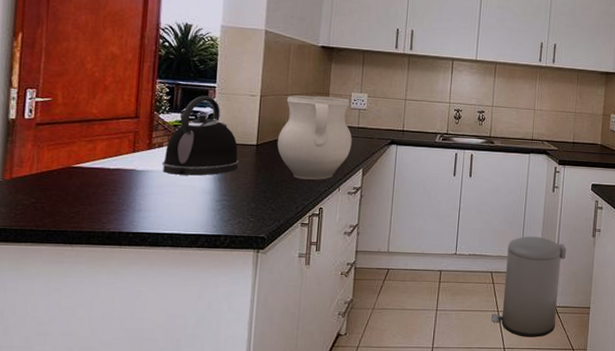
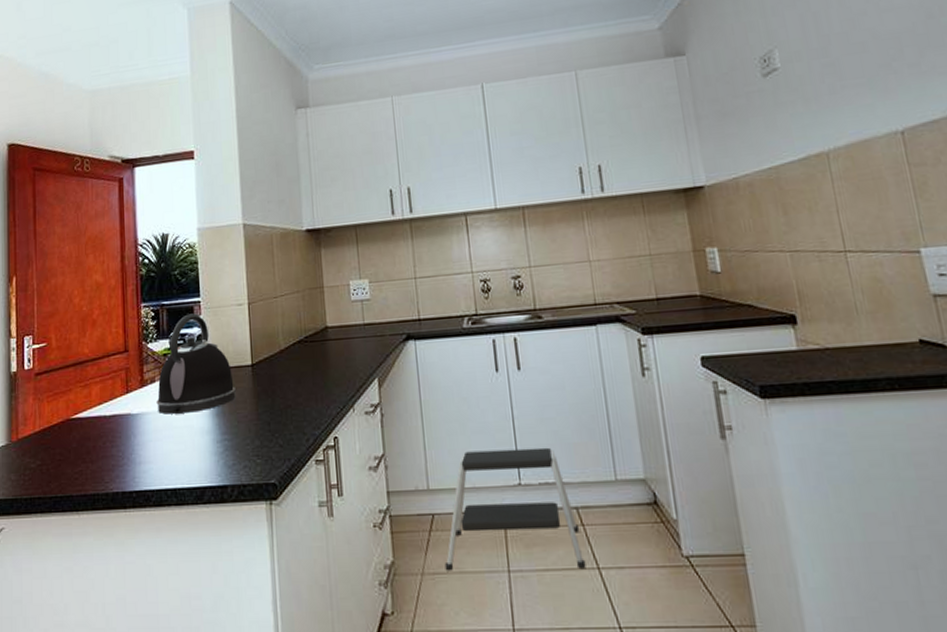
ceramic jug: present [277,95,352,180] -> none [274,289,360,402]
step stool: none [391,228,491,311] -> present [444,447,586,571]
pedal bin: present [491,236,566,337] -> none [590,447,694,609]

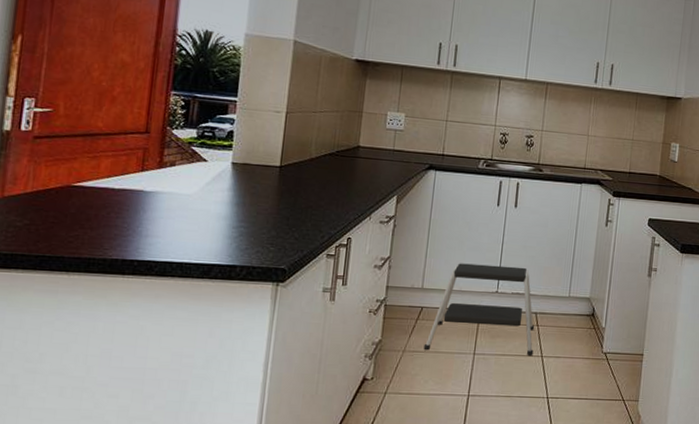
kettle: present [156,313,236,414] -> none [173,110,260,199]

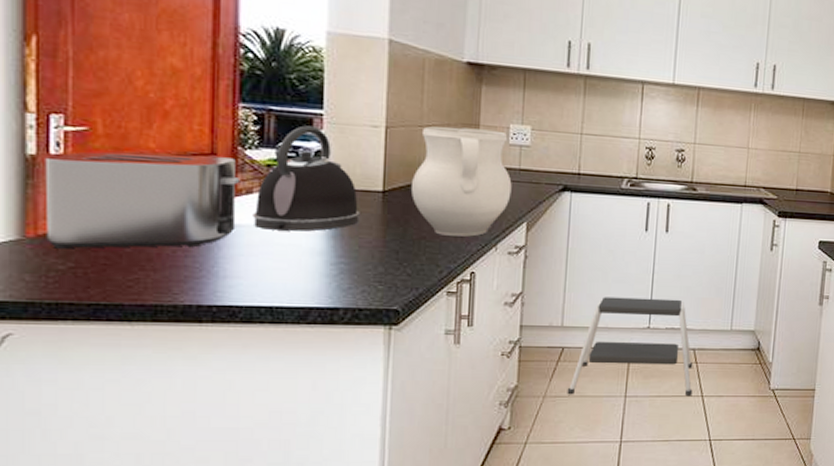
toaster: none [10,129,167,210] -> present [45,152,241,249]
kettle: none [173,110,260,199] -> present [253,125,360,232]
ceramic jug: none [303,112,387,207] -> present [411,126,512,237]

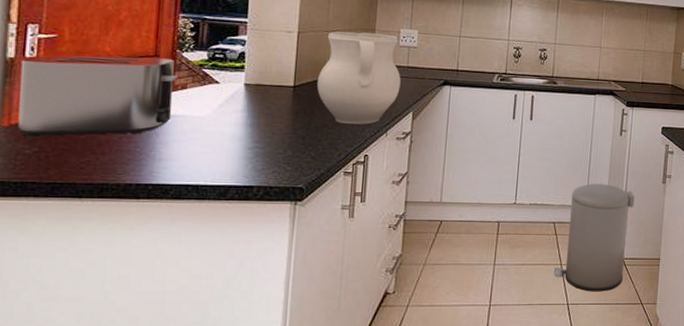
kettle: present [253,125,360,232] -> none [186,31,274,121]
step stool: present [567,297,693,397] -> none [444,176,553,265]
pedal bin: none [694,305,787,426] -> present [554,183,635,292]

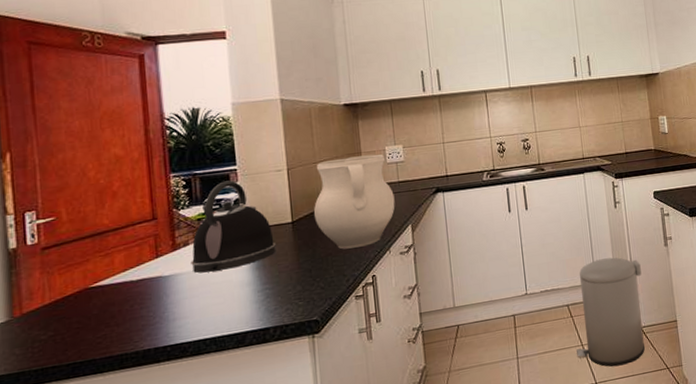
toaster: present [17,55,178,136] -> none [23,219,179,323]
kettle: none [186,31,274,121] -> present [191,180,276,273]

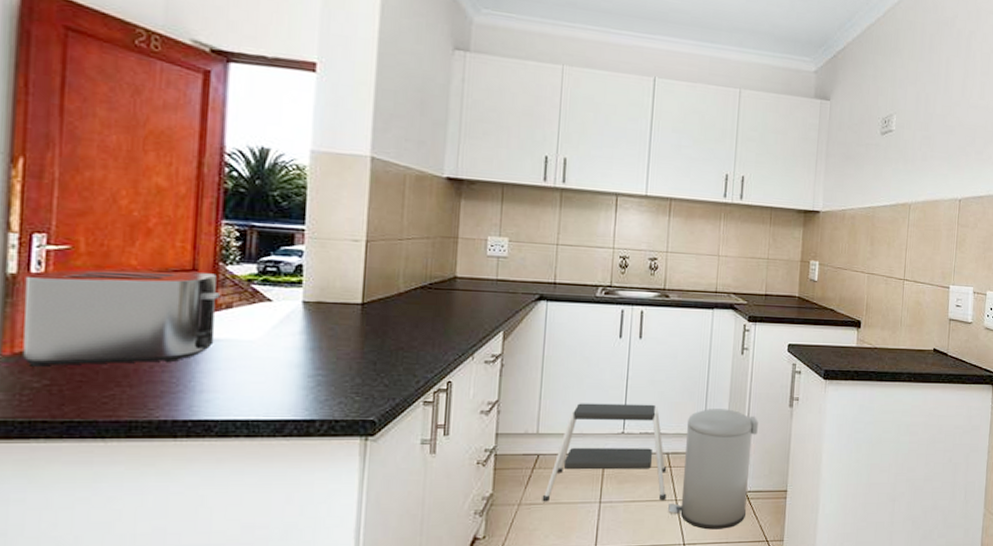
toaster: none [23,219,179,323] -> present [22,269,221,367]
kettle: present [191,180,276,273] -> none [231,241,339,345]
ceramic jug: present [314,154,395,250] -> none [390,240,489,347]
step stool: none [467,264,574,366] -> present [542,403,667,502]

